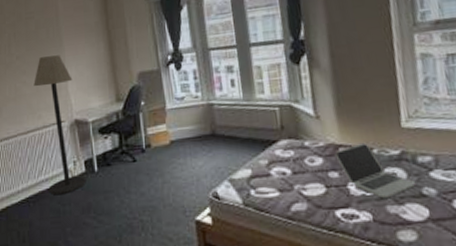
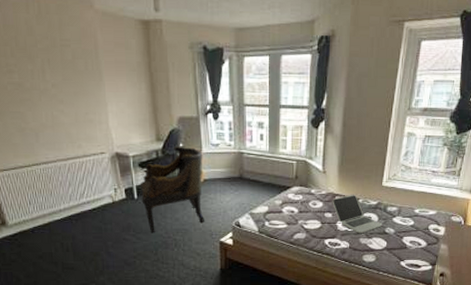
floor lamp: present [33,55,86,196] -> none [72,89,127,216]
armchair: none [100,104,175,214] -> present [140,146,204,233]

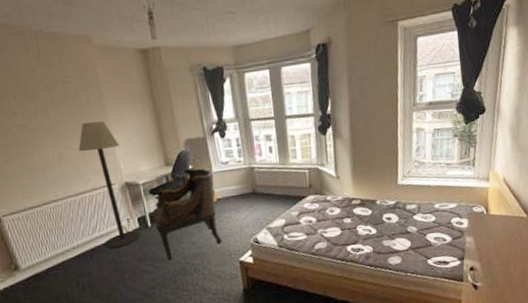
floor lamp: none [72,89,127,216] -> present [78,121,141,249]
laptop: present [332,194,383,234] -> none [349,196,404,237]

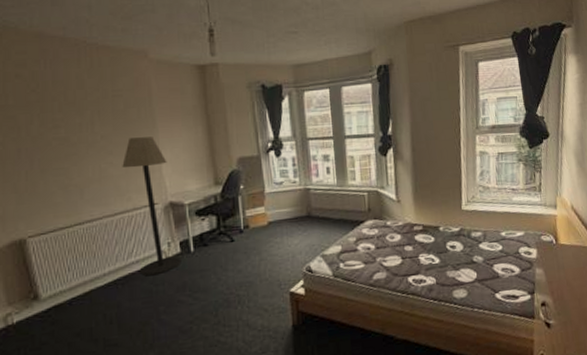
armchair: present [152,168,222,261] -> none [196,188,271,291]

